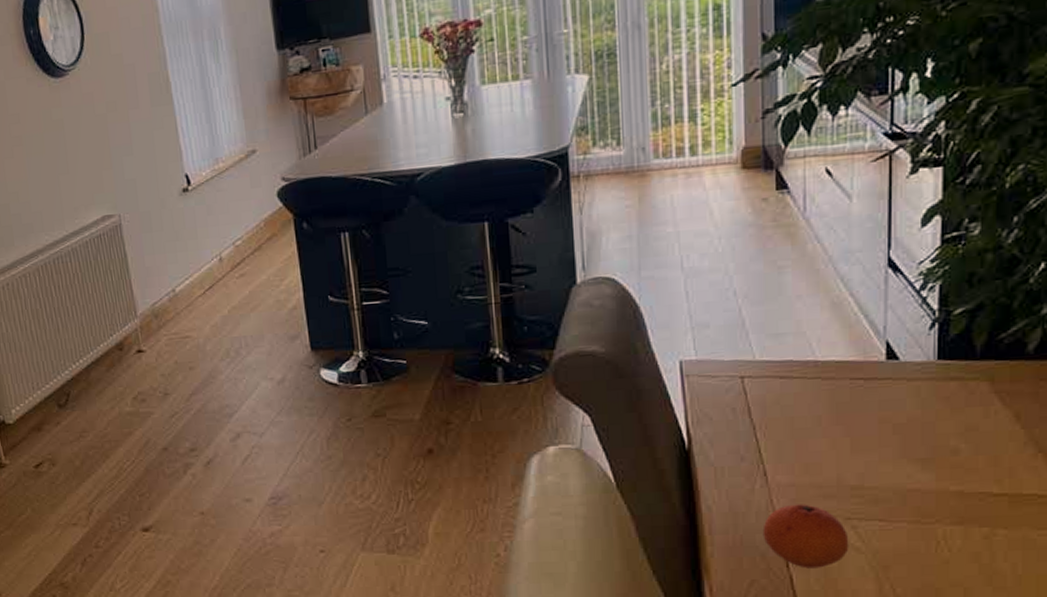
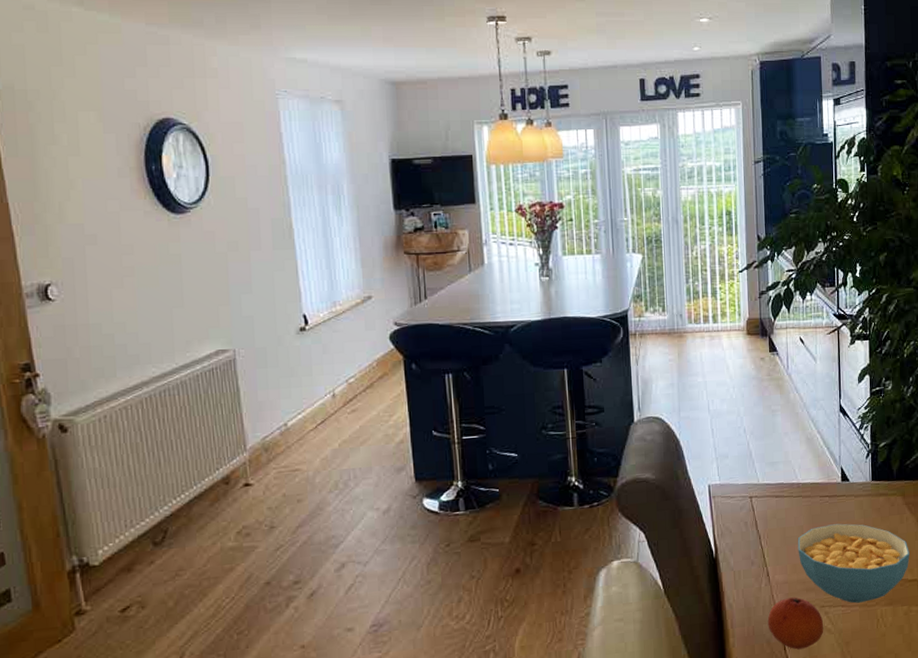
cereal bowl: none [812,415,997,518] -> present [797,523,910,603]

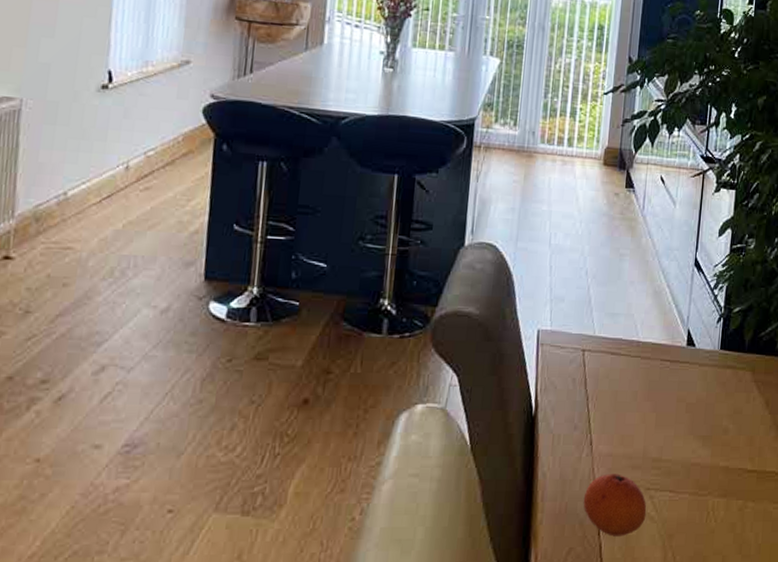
cereal bowl: present [797,523,910,603] -> none [628,394,753,490]

